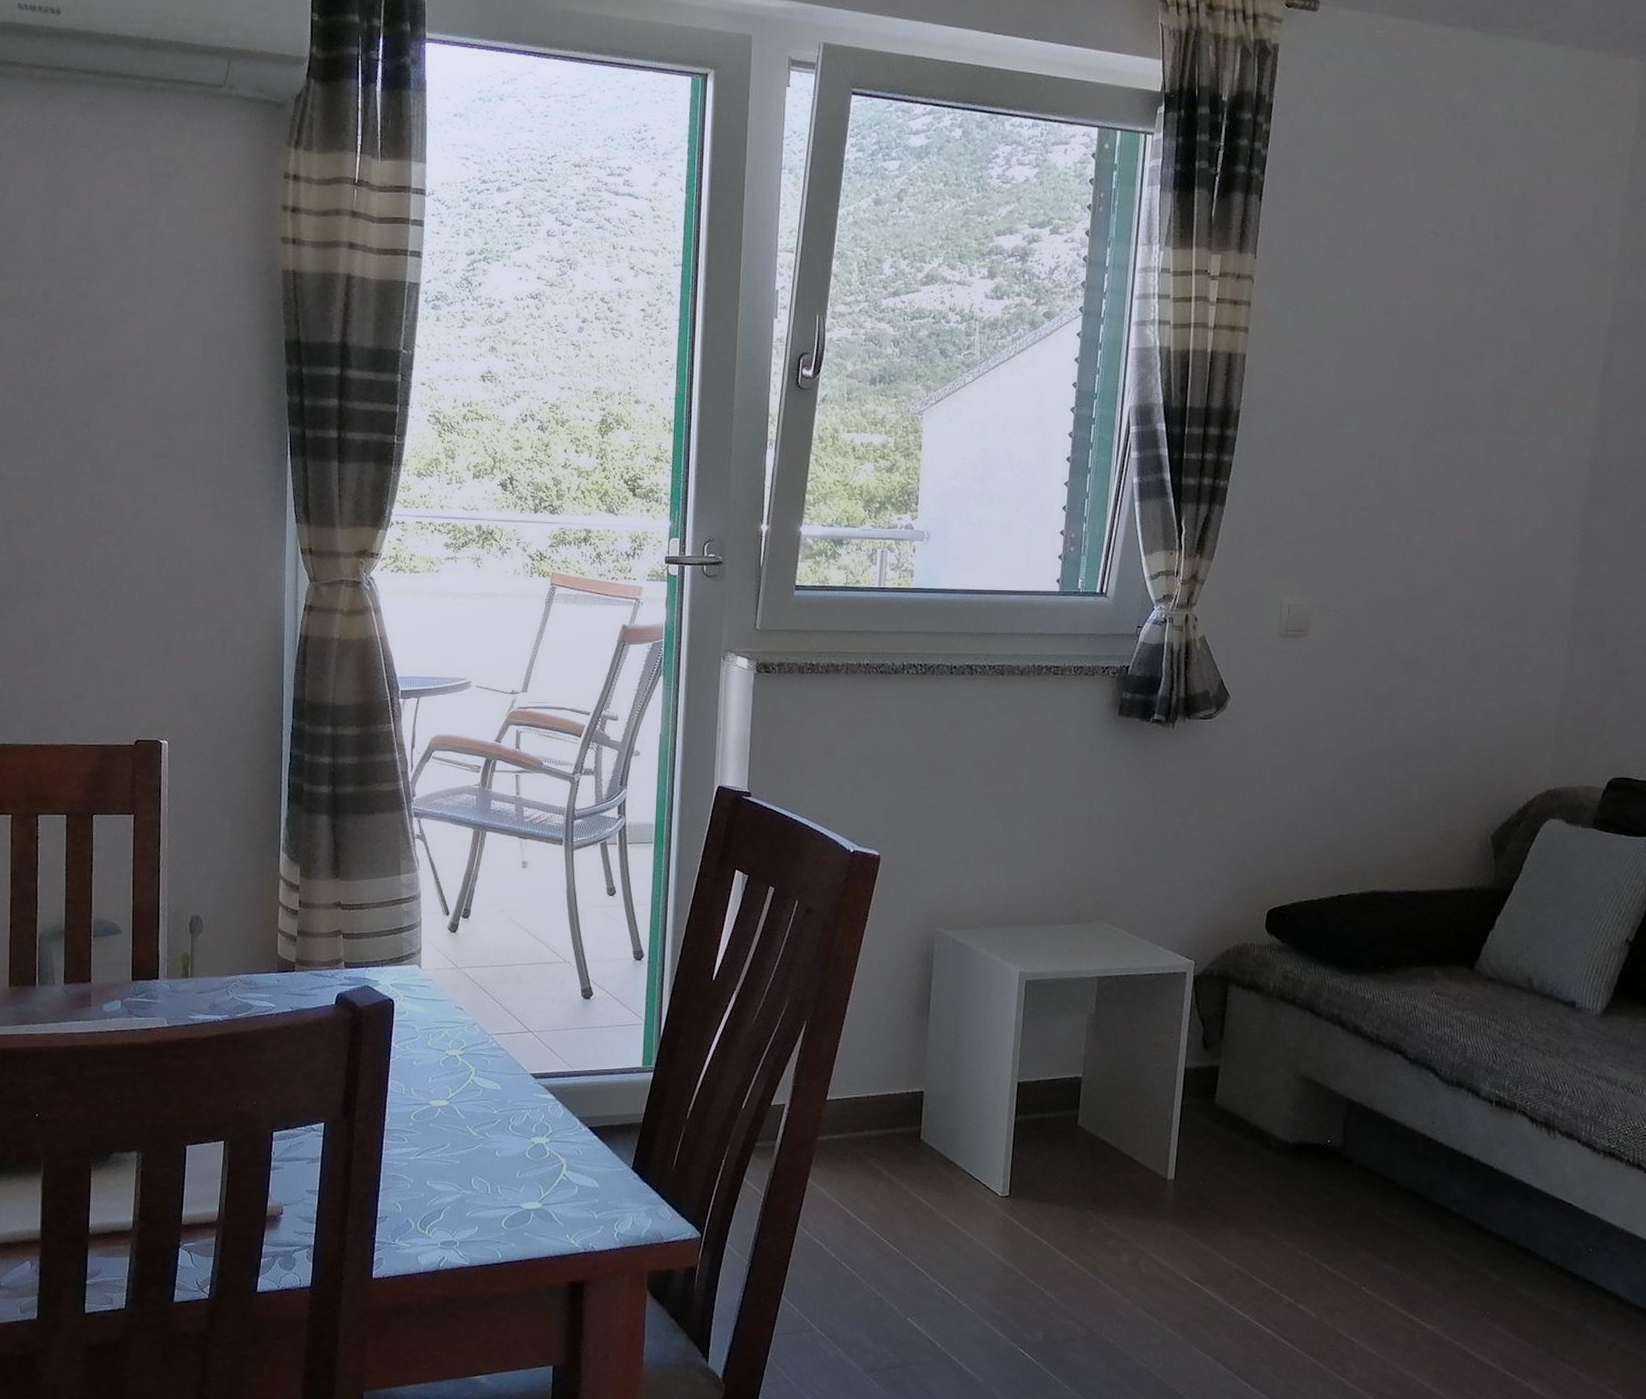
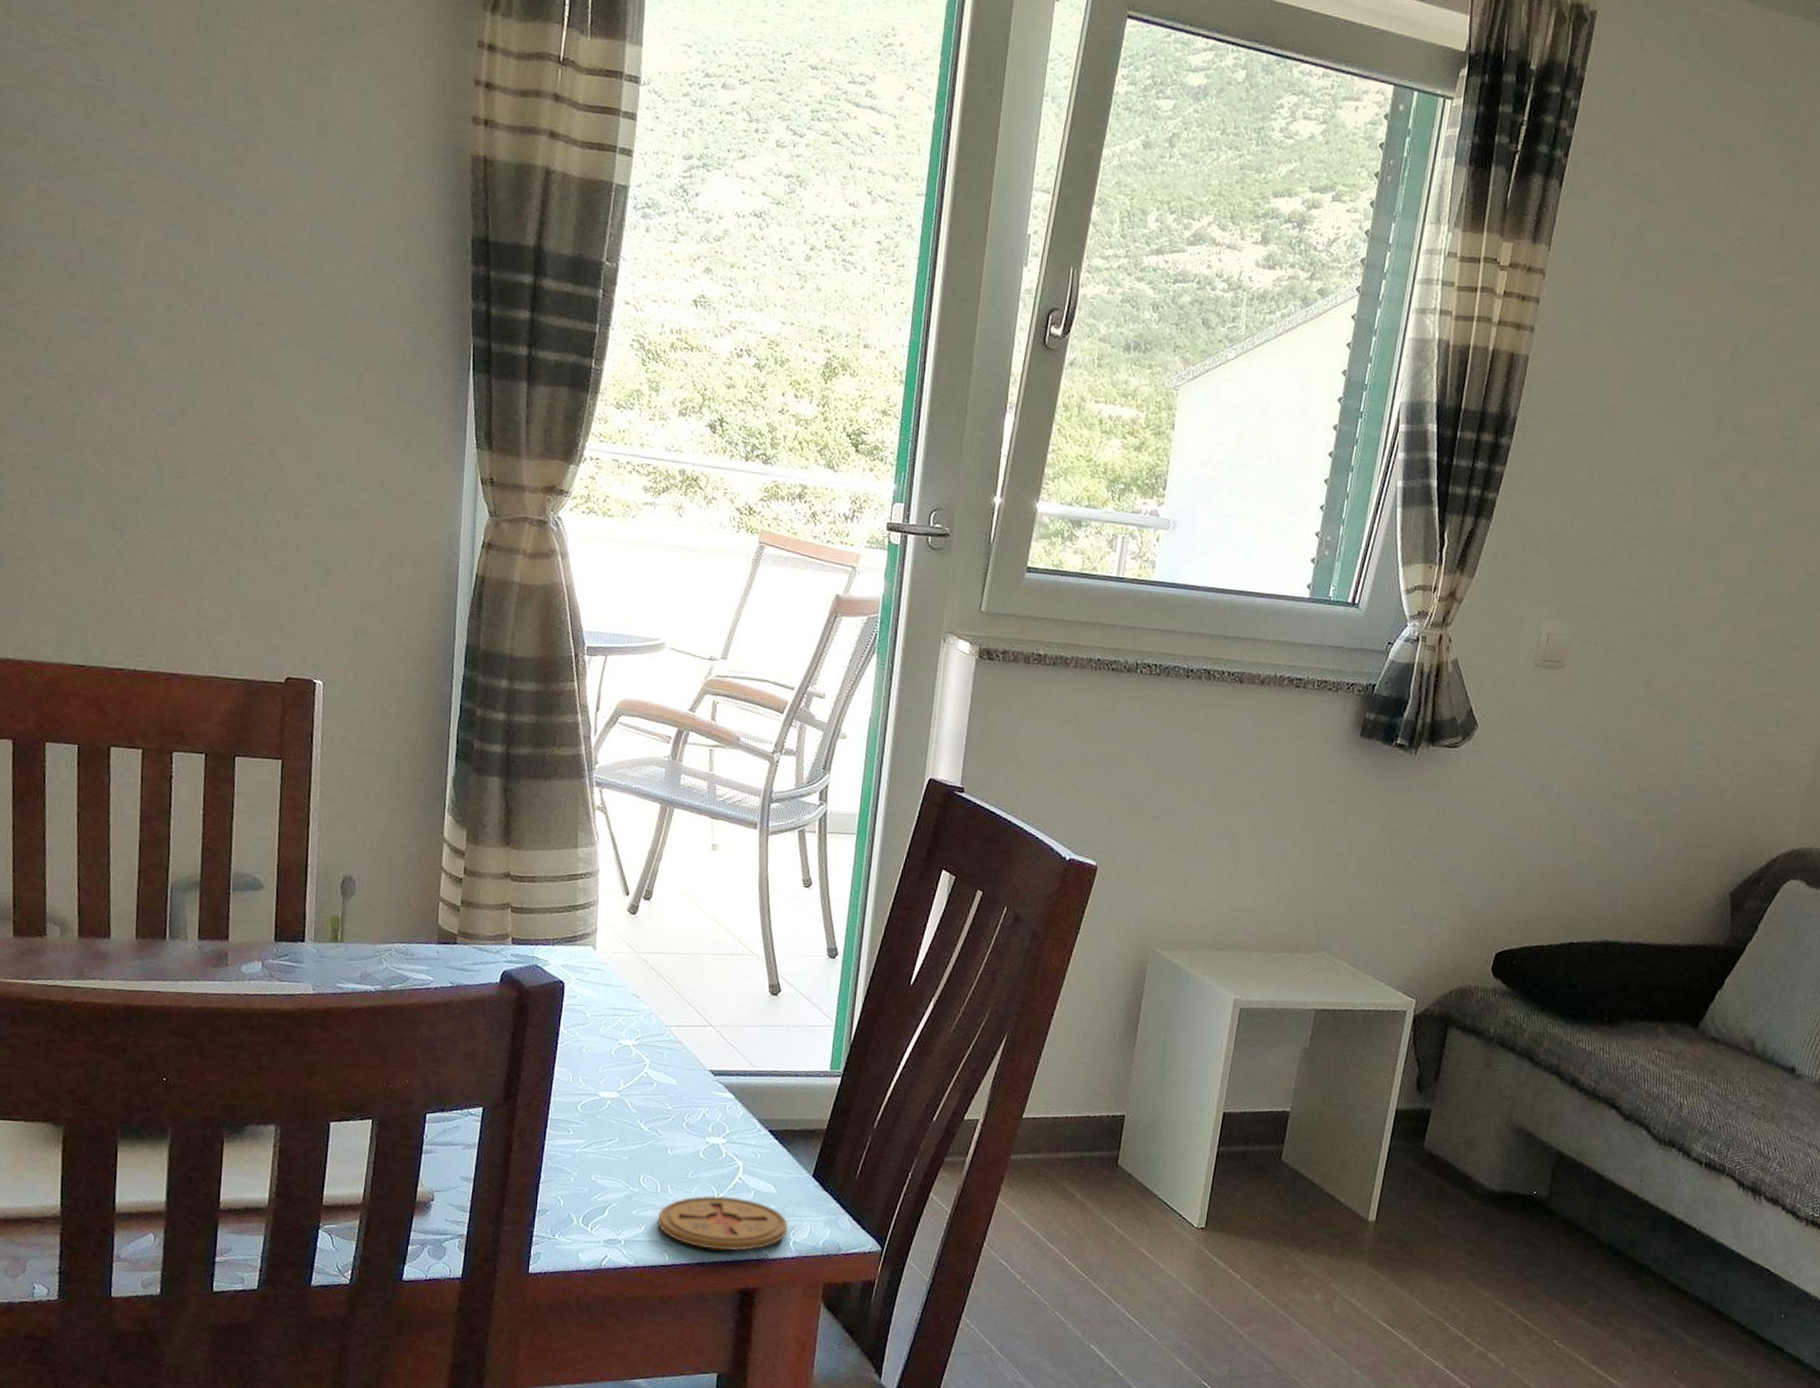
coaster: none [489,1193,612,1246] -> present [657,1195,788,1252]

